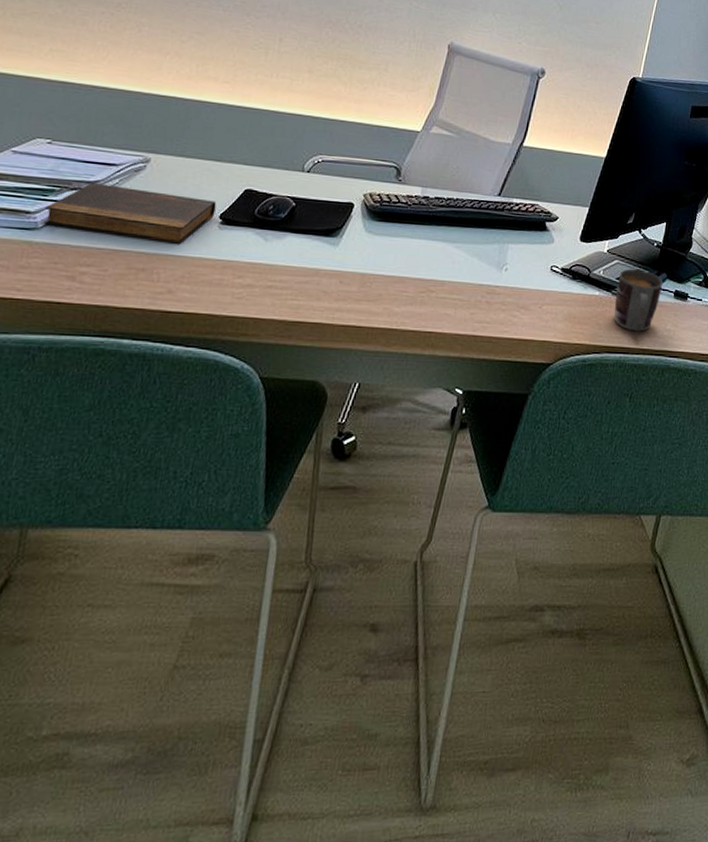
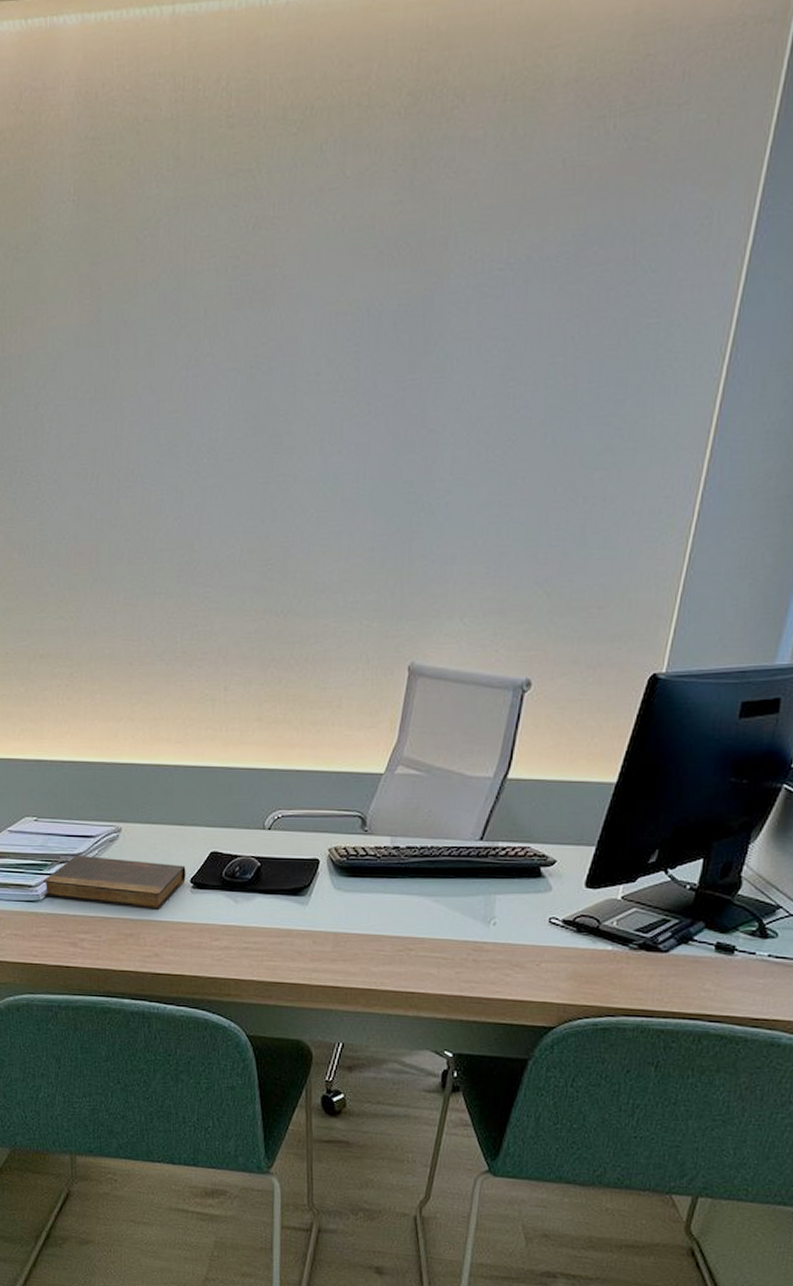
mug: present [614,268,663,332] -> none [632,917,700,992]

